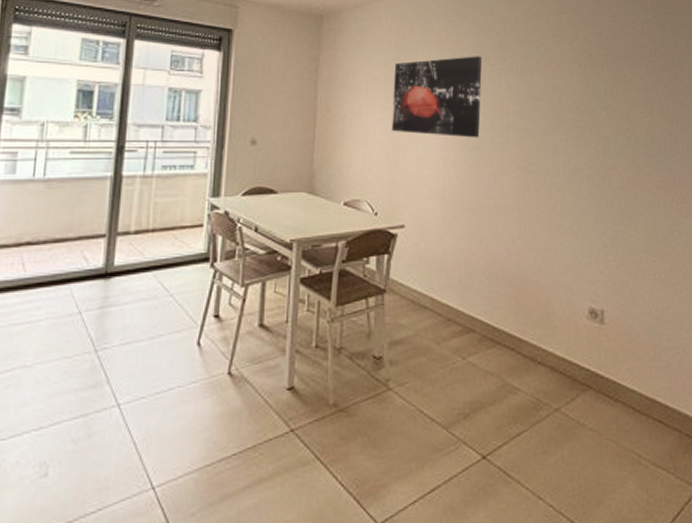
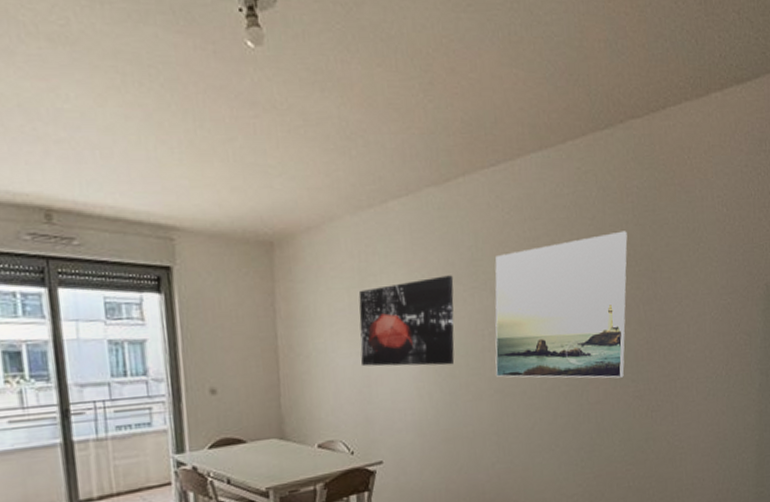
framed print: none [519,29,648,166] -> present [495,231,628,378]

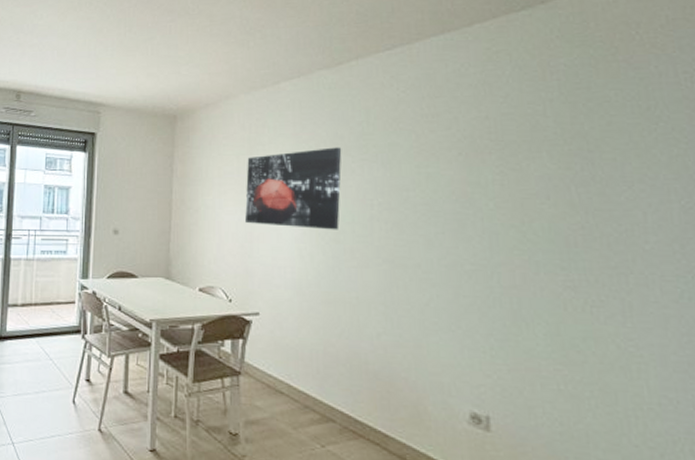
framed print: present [495,231,628,378] -> none [384,109,553,263]

